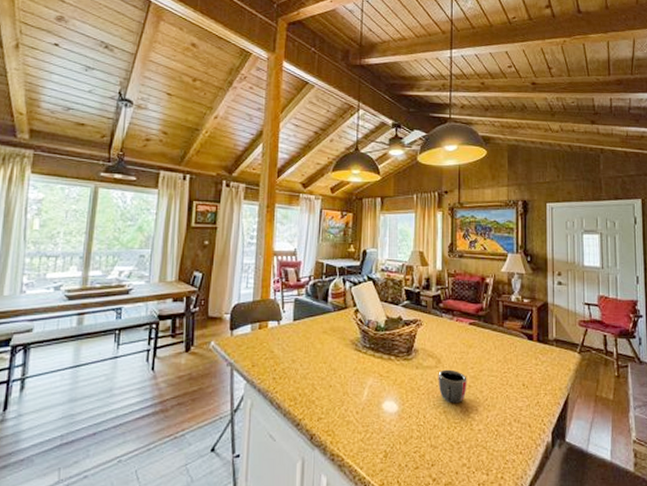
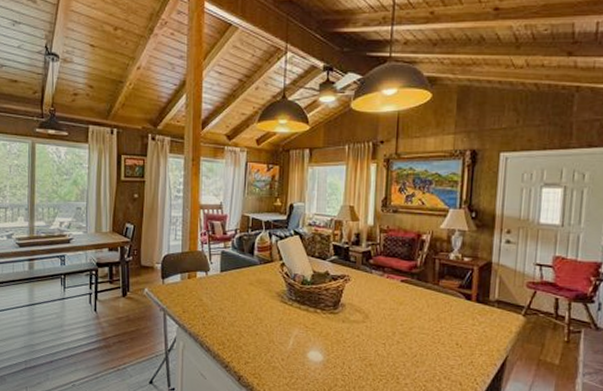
mug: present [438,369,467,404] -> none [364,324,396,358]

